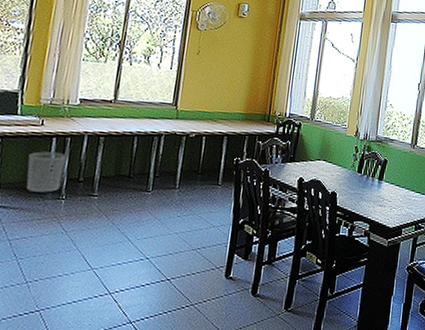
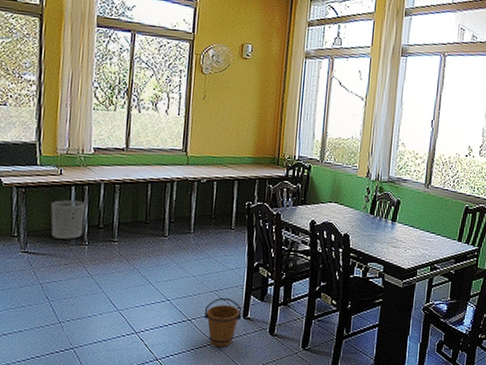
bucket: none [184,256,225,308] -> present [204,297,242,346]

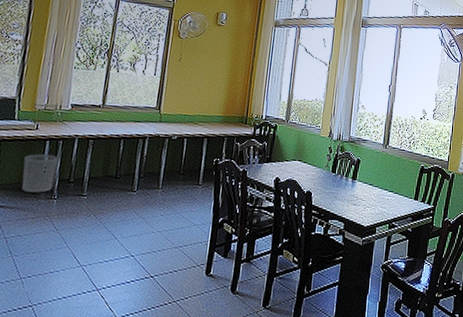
bucket: present [204,297,242,346] -> none [166,253,205,305]

